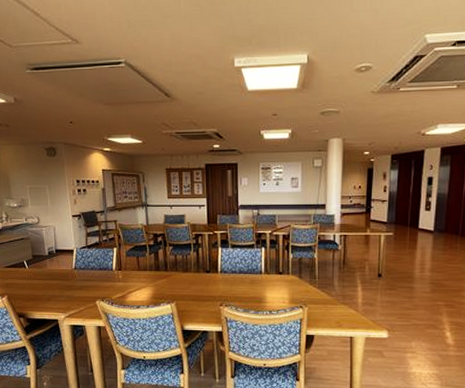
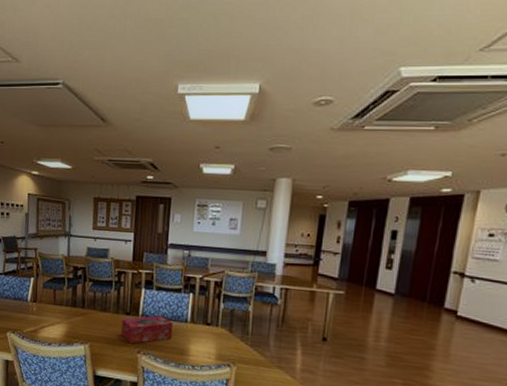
tissue box: none [202,270,249,298] -> present [121,315,173,344]

